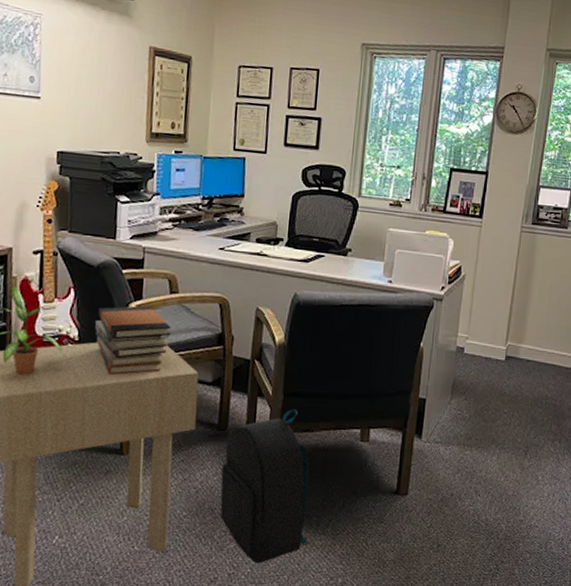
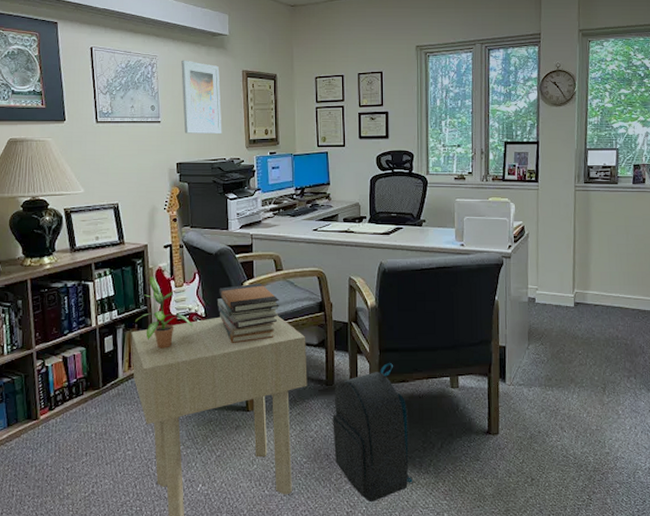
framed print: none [70,23,121,122] -> present [181,60,222,135]

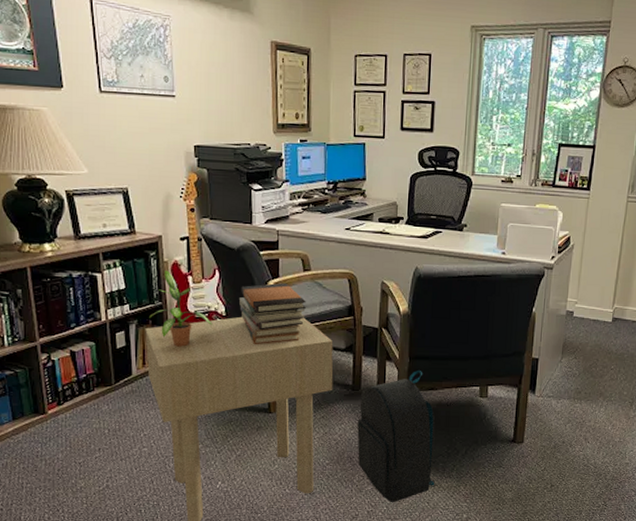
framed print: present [181,60,222,135] -> none [199,23,247,116]

